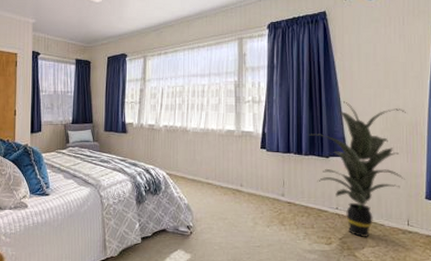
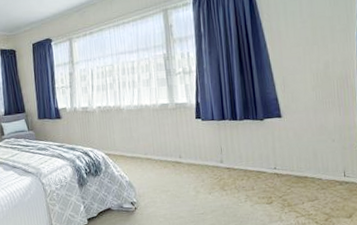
indoor plant: present [309,101,407,238] -> none [242,62,339,194]

